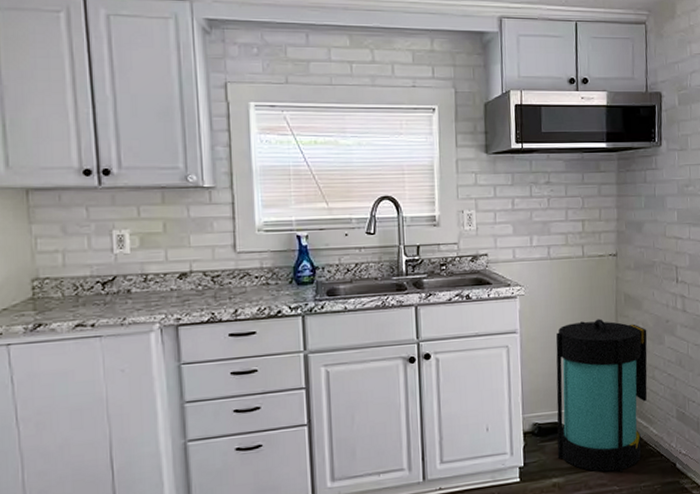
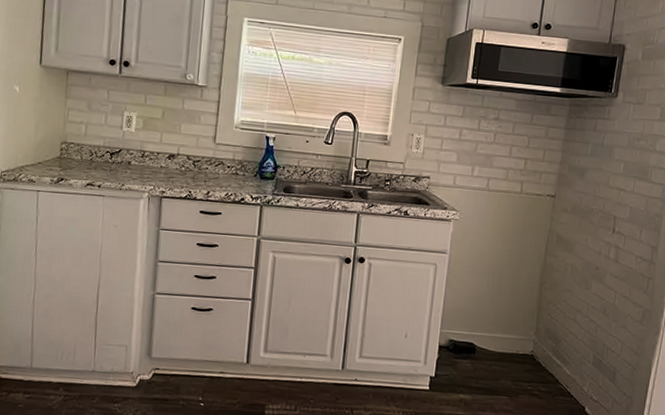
lantern: present [556,319,648,472] -> none [468,253,575,403]

